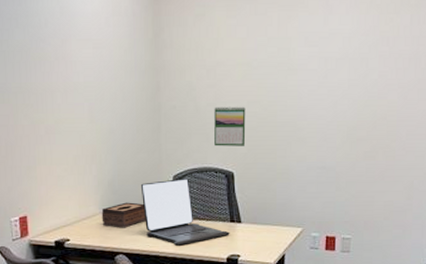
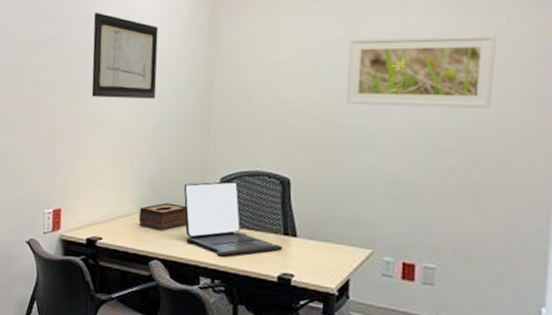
wall art: none [36,16,107,105] -> present [91,13,158,99]
calendar: present [214,106,246,147] -> none [269,107,307,151]
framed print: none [278,32,402,102] -> present [345,34,497,109]

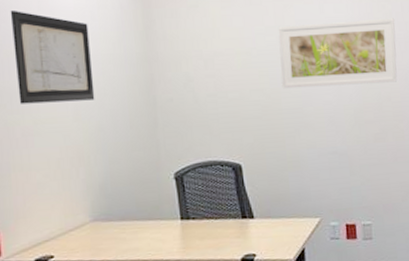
tissue box: present [138,202,187,231] -> none [92,206,146,237]
laptop: present [183,181,283,257] -> none [137,175,243,251]

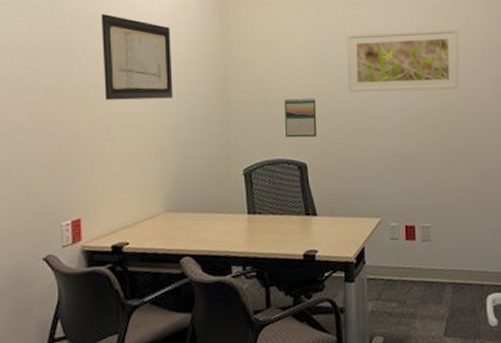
calendar: none [215,95,251,138] -> present [284,98,318,138]

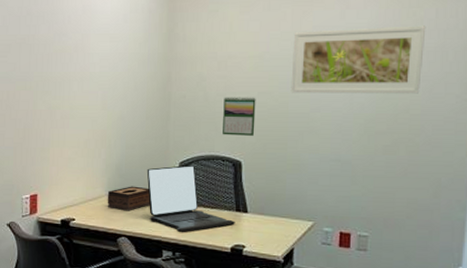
wall art: present [101,14,173,100] -> none [61,14,121,92]
tissue box: none [165,199,215,228] -> present [107,186,151,211]
laptop: none [208,172,306,244] -> present [146,165,235,232]

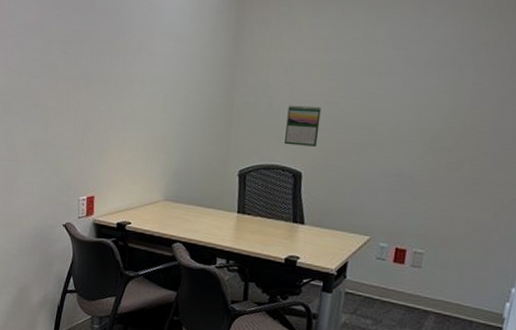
tissue box: present [107,186,151,211] -> none [164,192,207,218]
laptop: present [146,165,235,232] -> none [205,174,291,241]
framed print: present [290,25,426,94] -> none [357,38,505,111]

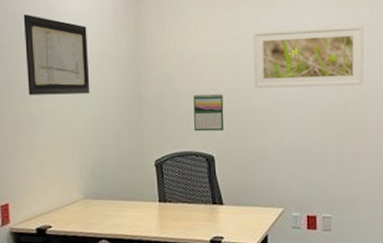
wall art: none [122,10,187,96] -> present [23,15,90,95]
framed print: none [357,38,505,111] -> present [253,25,364,89]

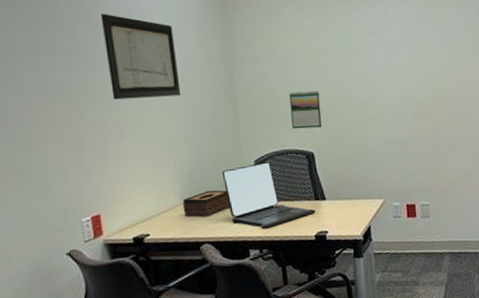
tissue box: none [84,187,129,214] -> present [182,190,231,217]
laptop: none [123,163,213,229] -> present [221,162,316,229]
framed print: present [253,25,364,89] -> none [345,20,452,85]

